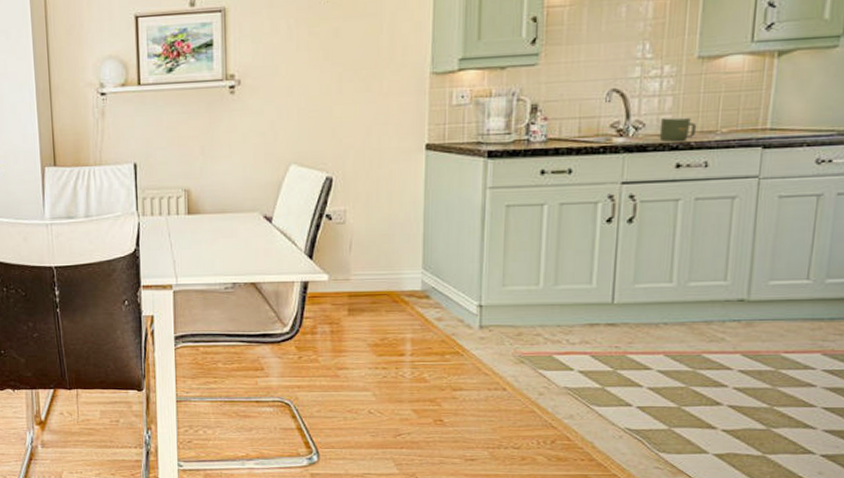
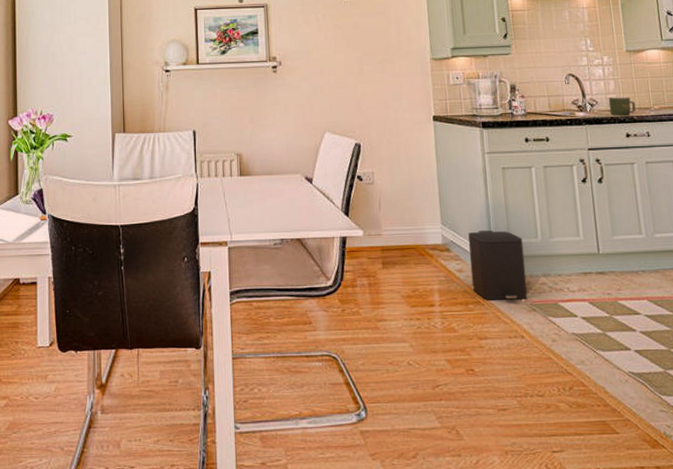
pedal bin: none [451,276,520,351] -> present [467,230,528,300]

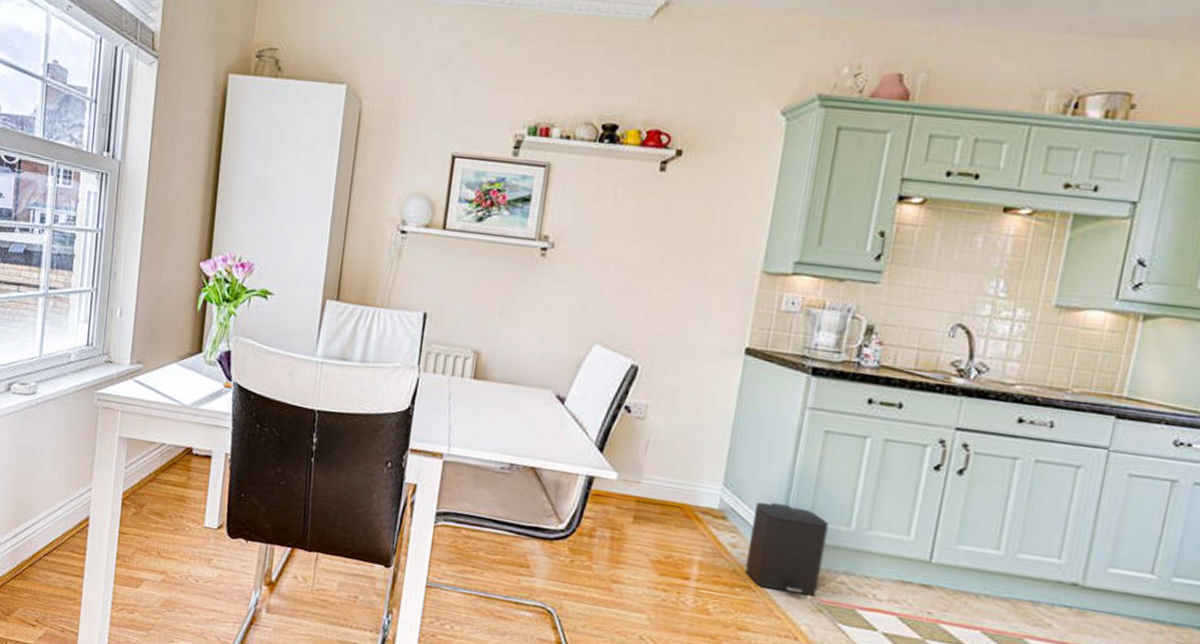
mug: present [608,96,636,117] -> none [1003,365,1046,396]

